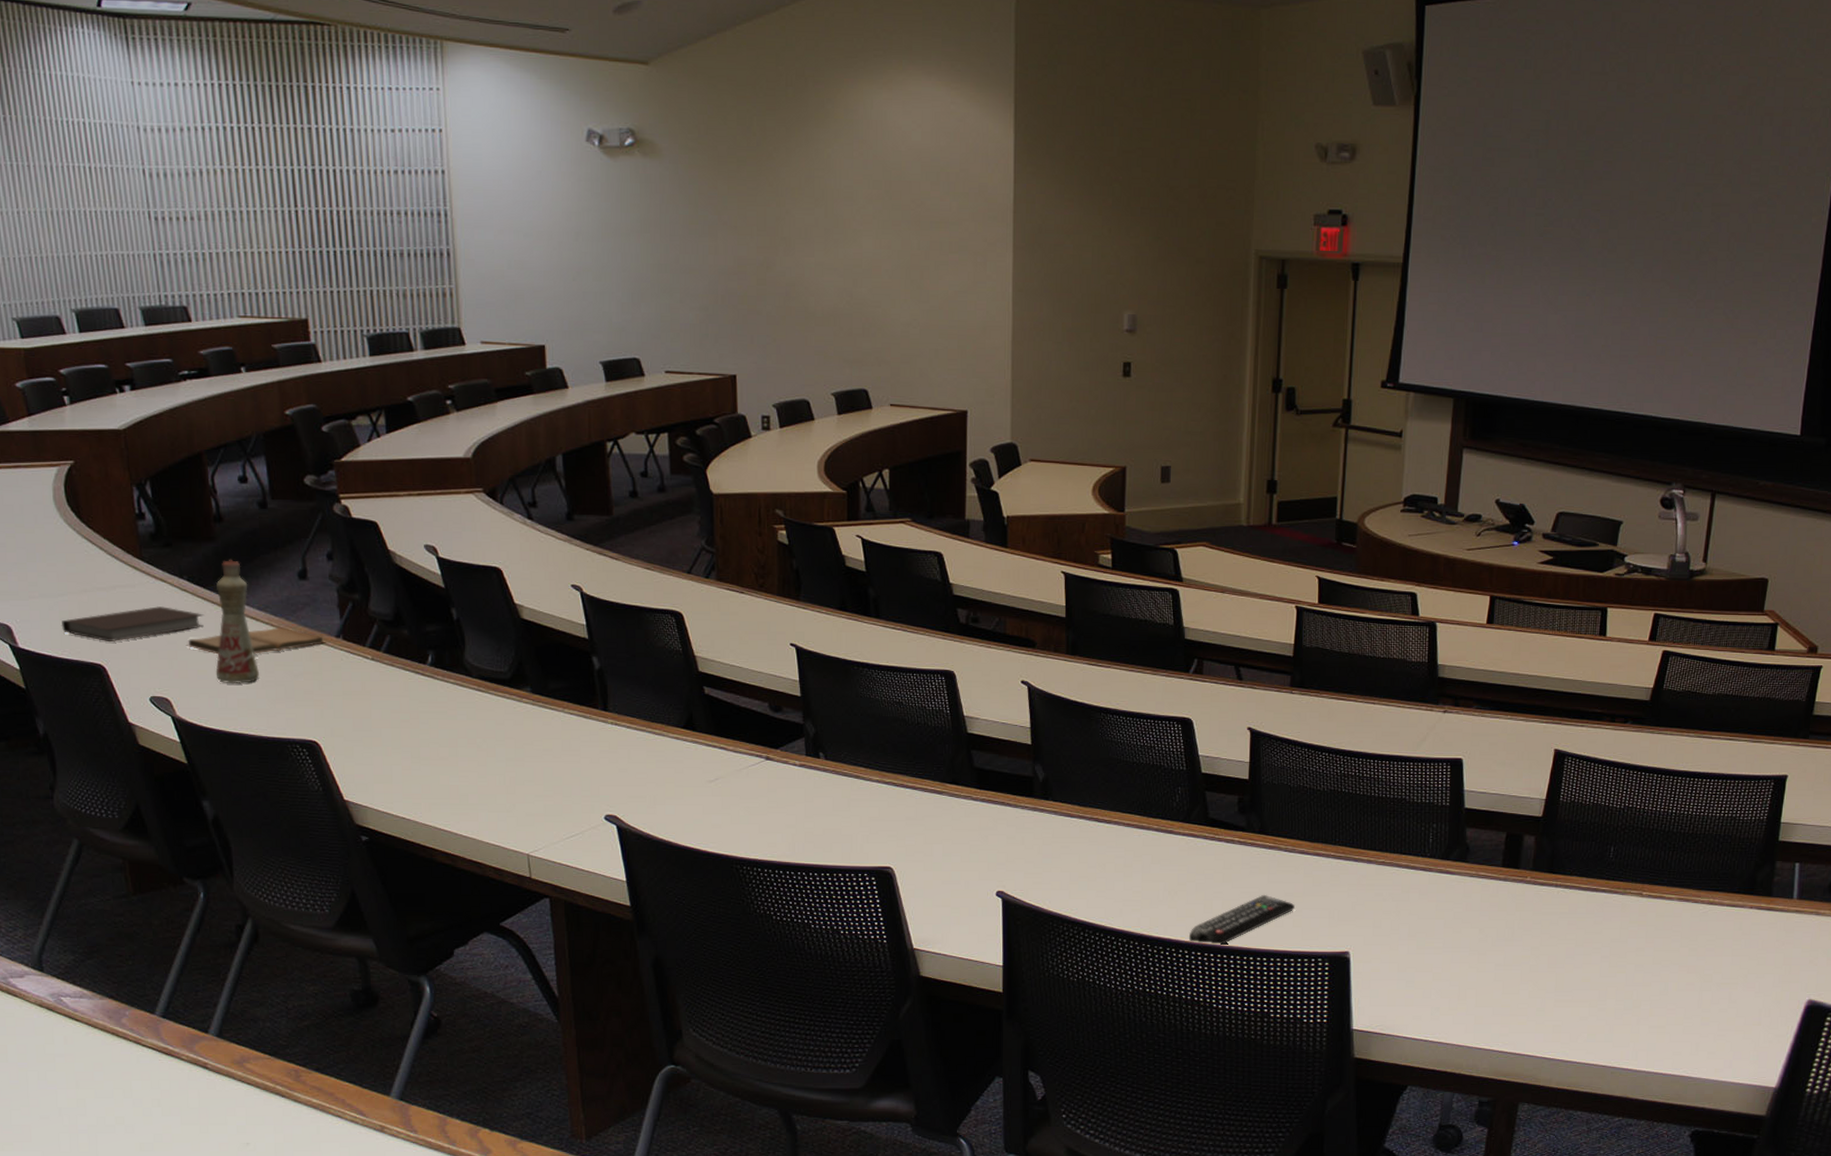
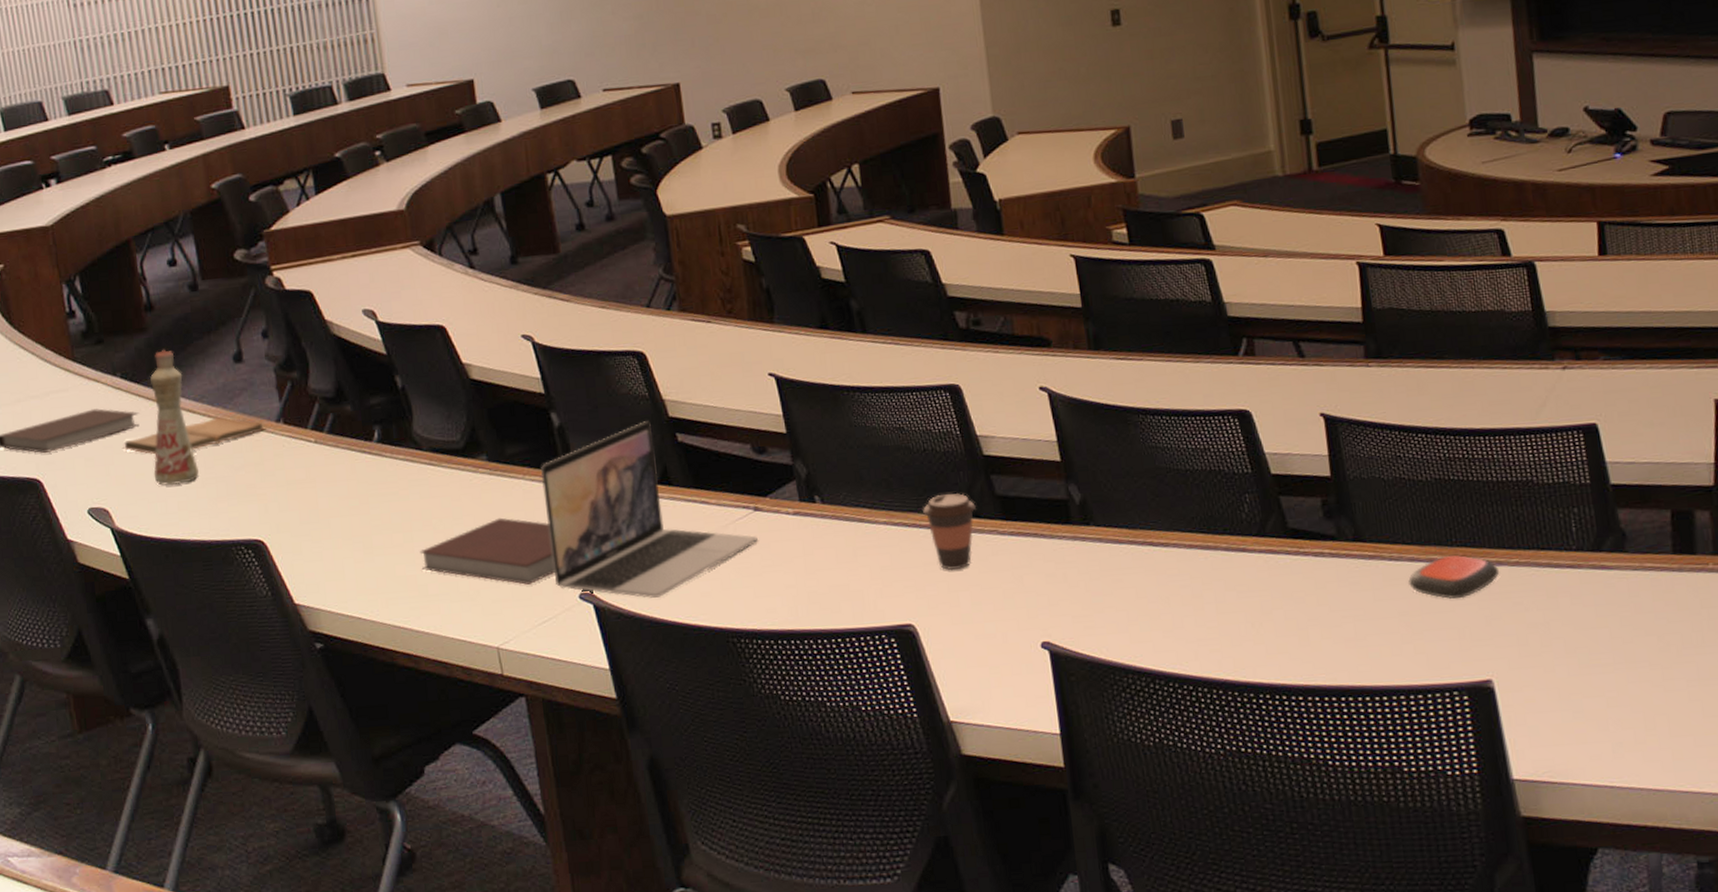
notebook: none [463,743,585,803] -> present [420,517,555,585]
laptop: none [579,673,766,825] -> present [541,421,758,598]
coffee cup: none [911,763,956,826] -> present [923,493,976,571]
remote control: present [1188,894,1295,947] -> none [1284,616,1413,688]
remote control: none [1297,851,1369,887] -> present [1408,554,1500,599]

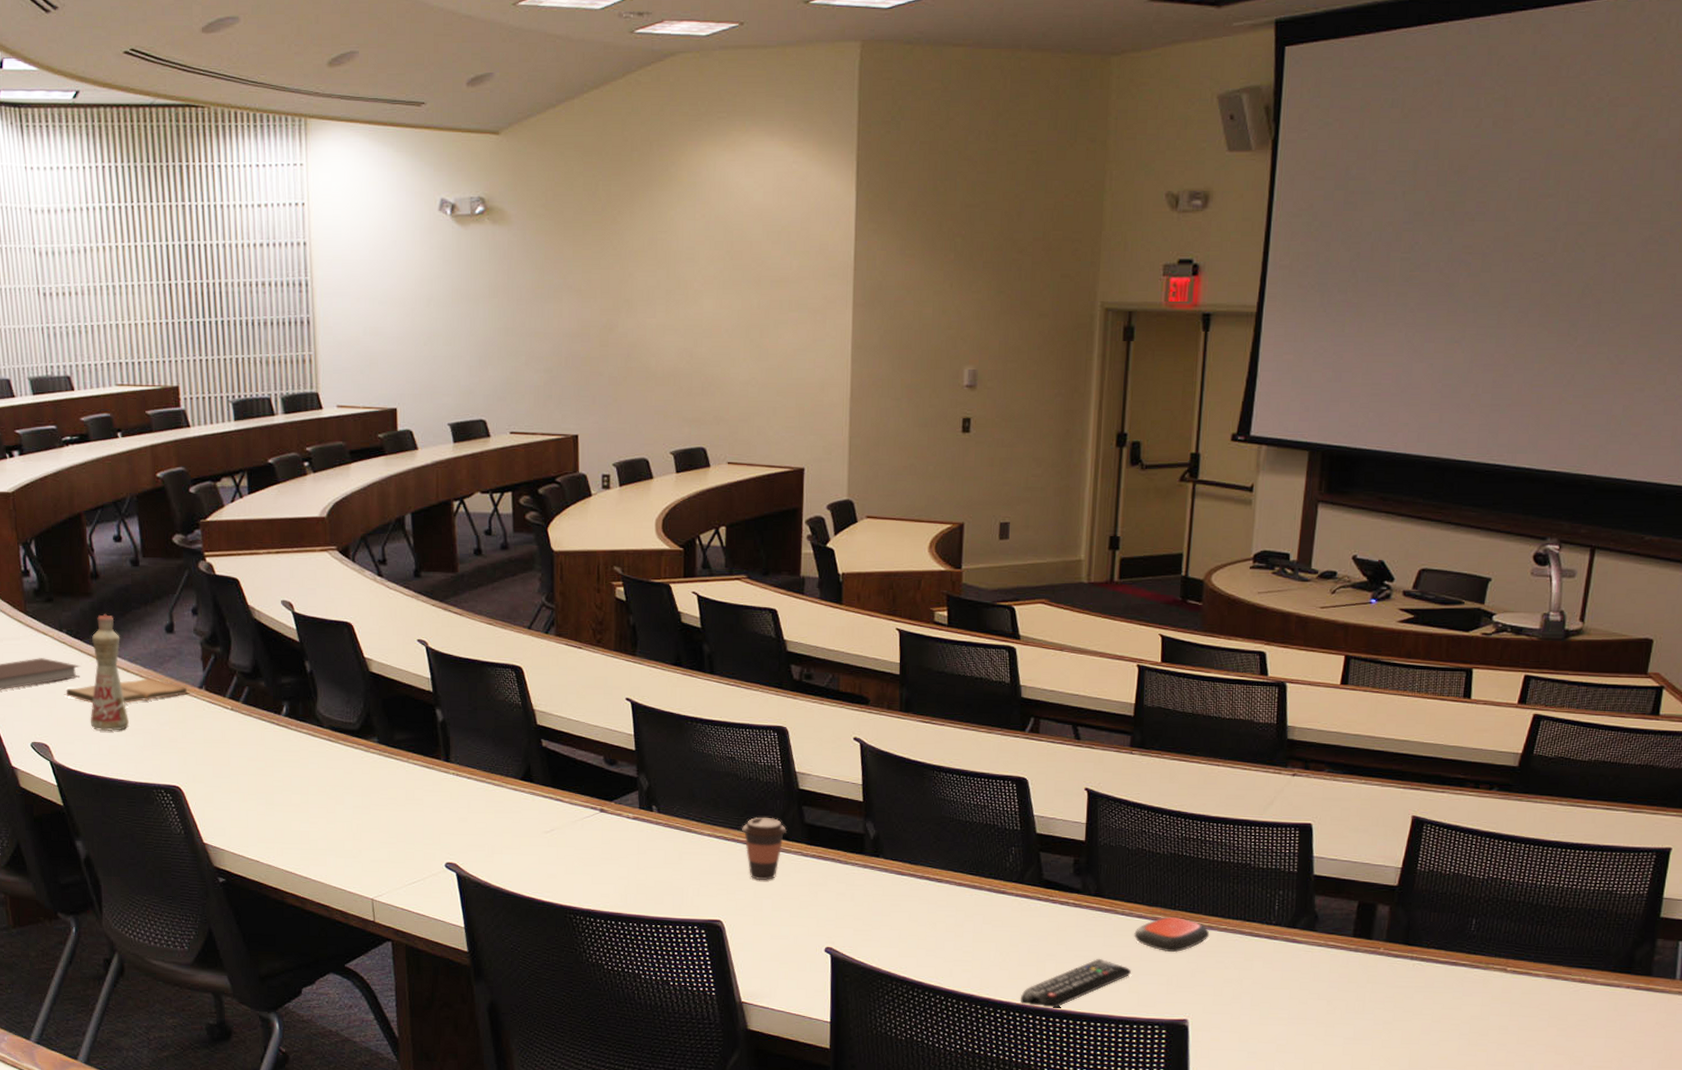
notebook: present [420,517,555,585] -> none [313,792,427,850]
laptop: present [541,421,758,598] -> none [422,726,600,874]
remote control: none [1284,616,1413,688] -> present [1020,958,1131,1010]

